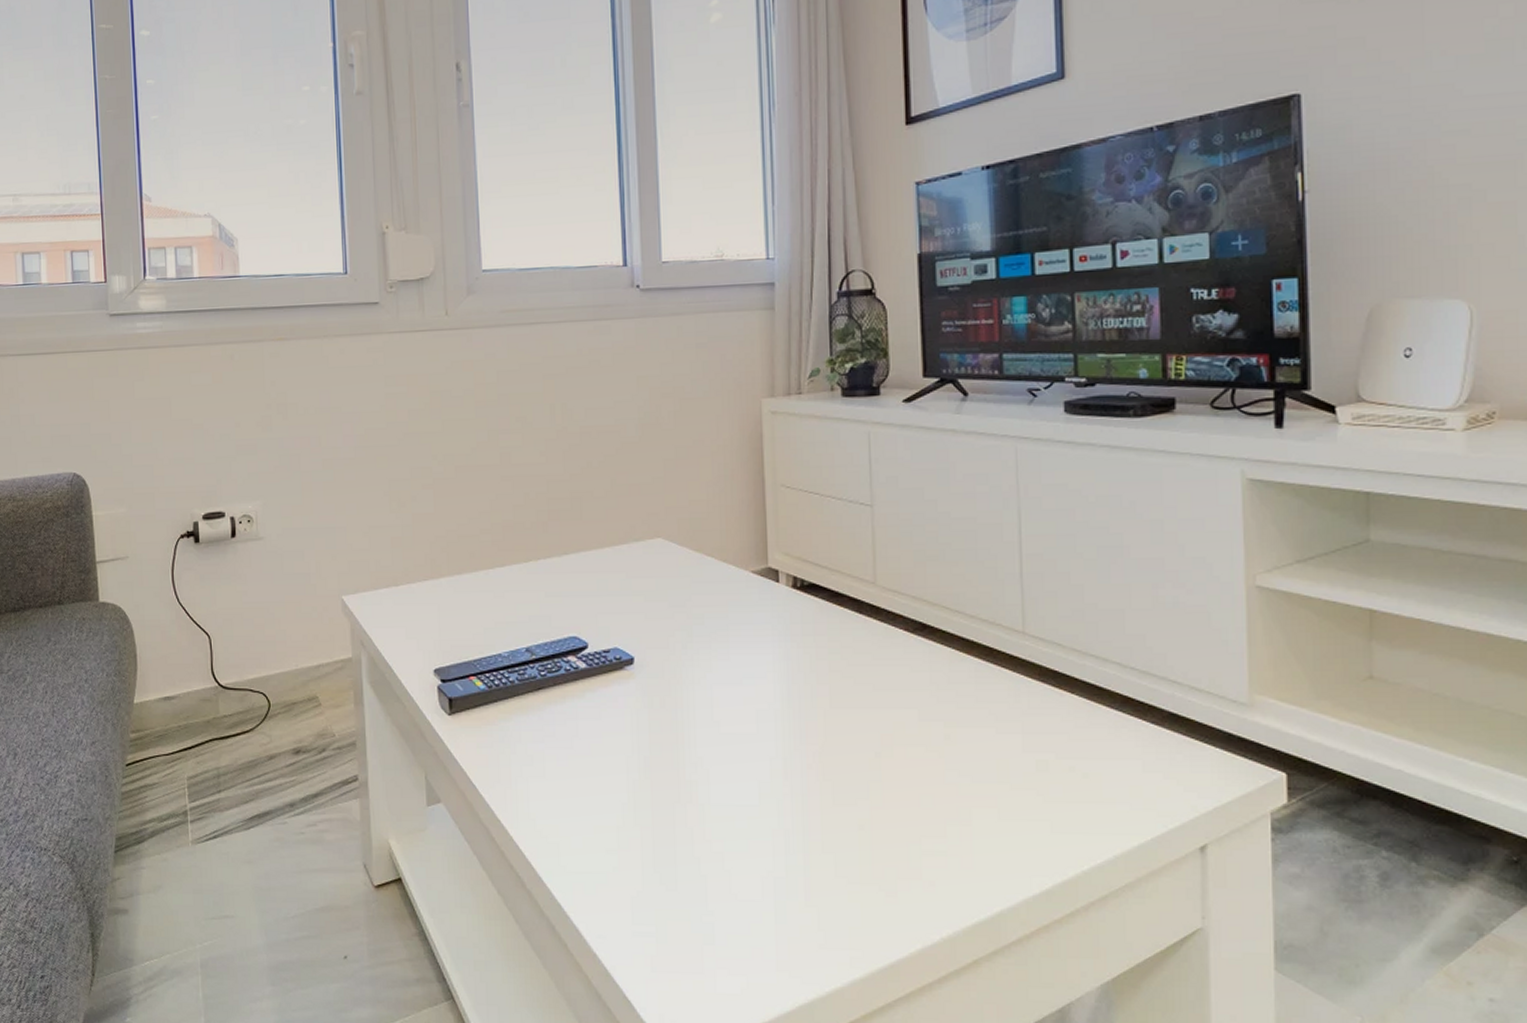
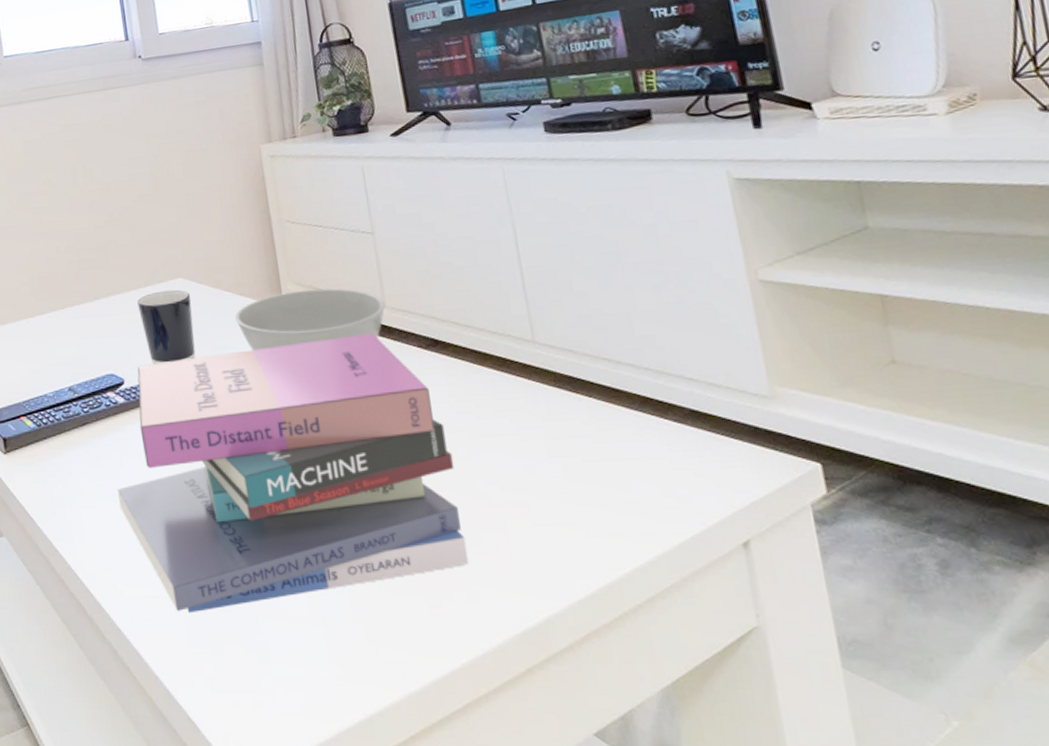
books: none [569,612,930,892] -> present [117,333,469,614]
mug: none [609,550,670,630] -> present [136,289,196,365]
bowl: none [715,560,876,622] -> present [235,288,386,351]

